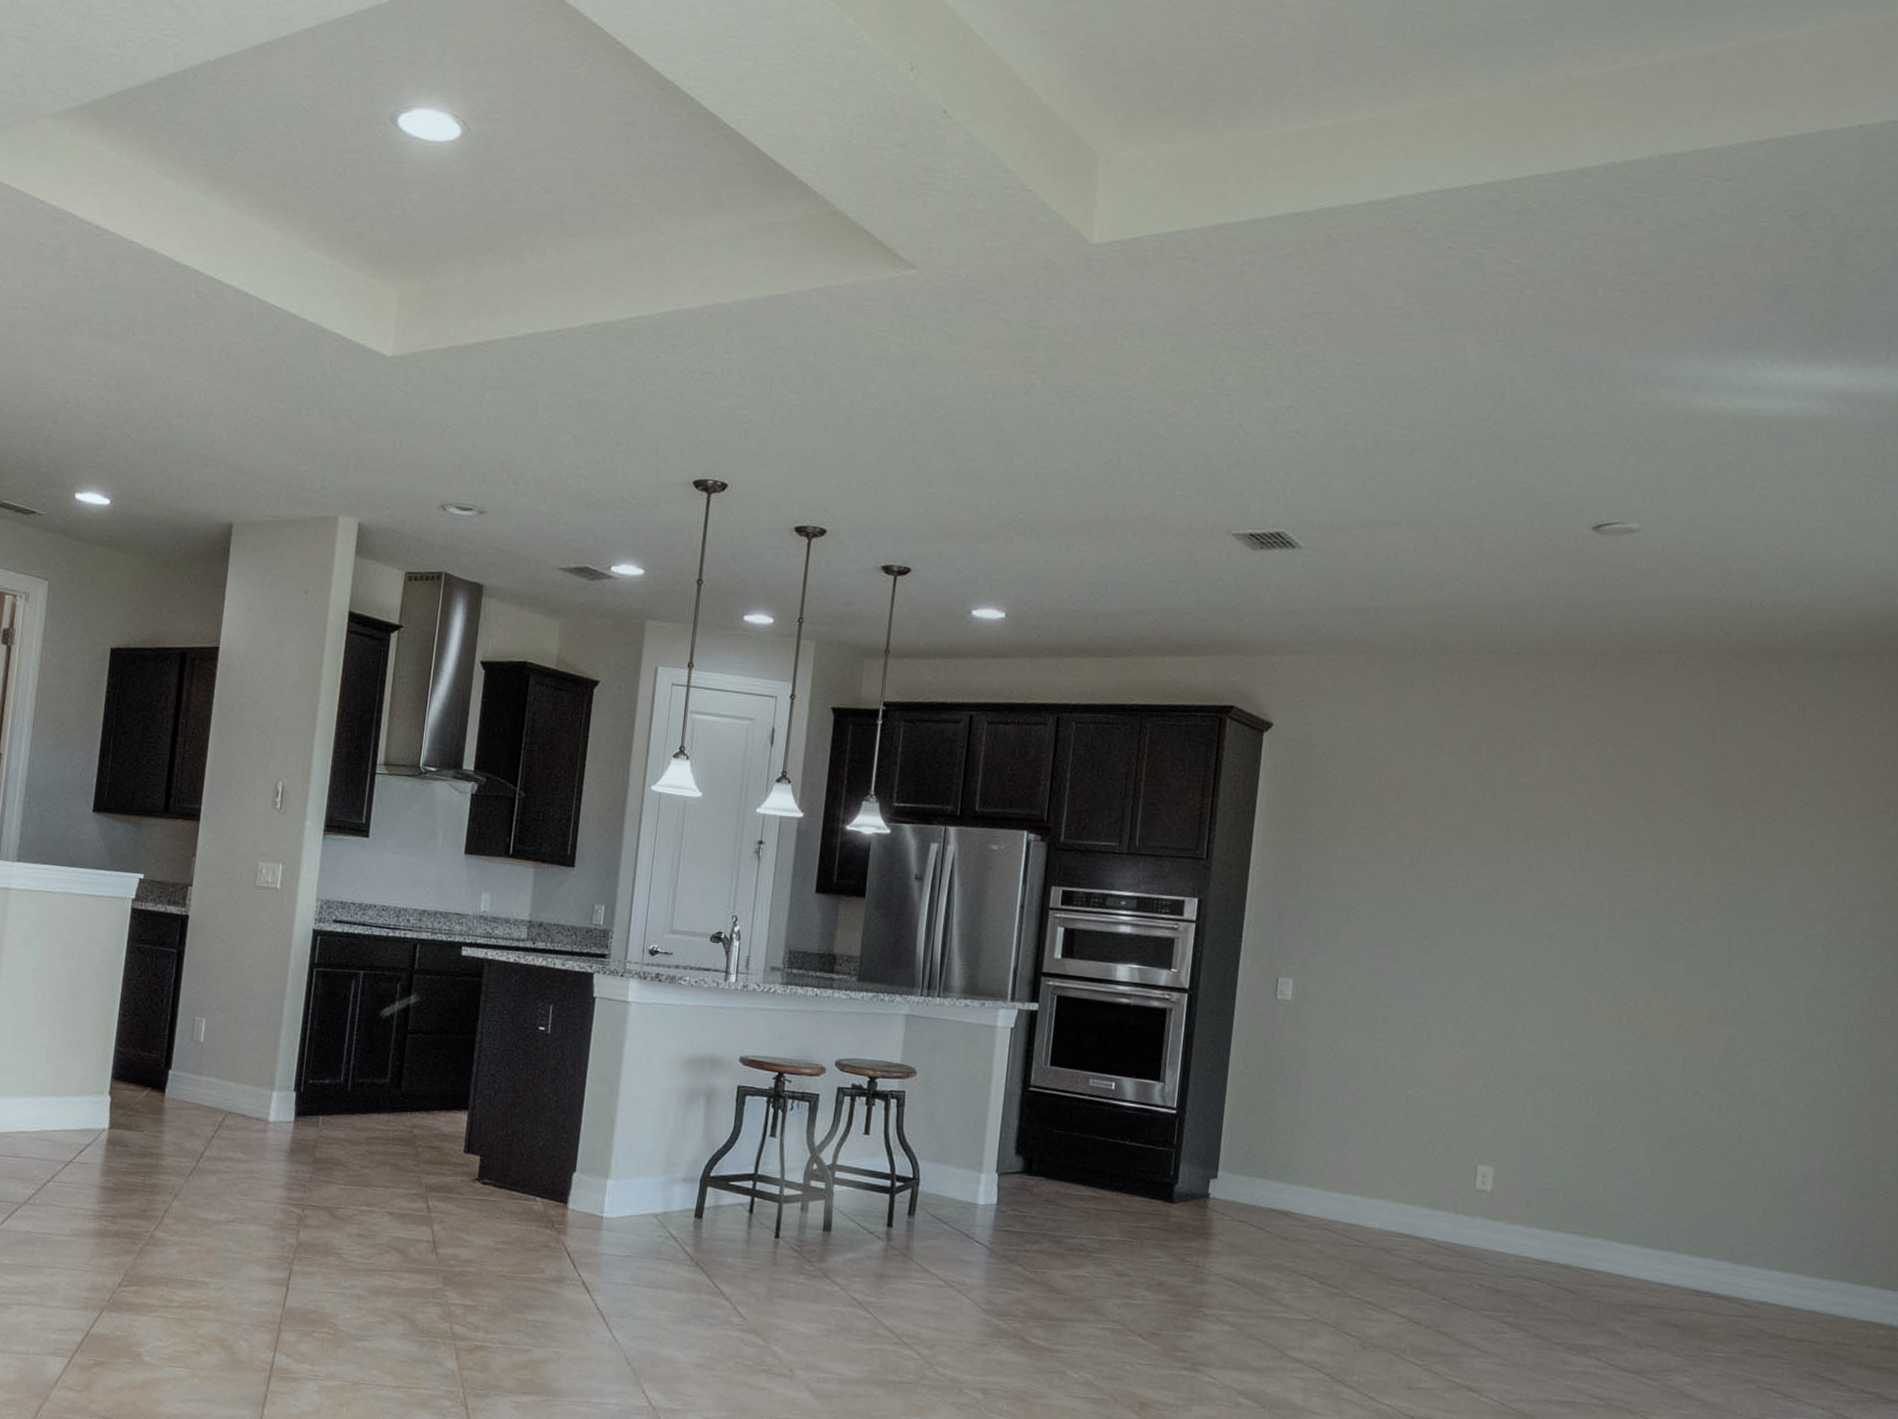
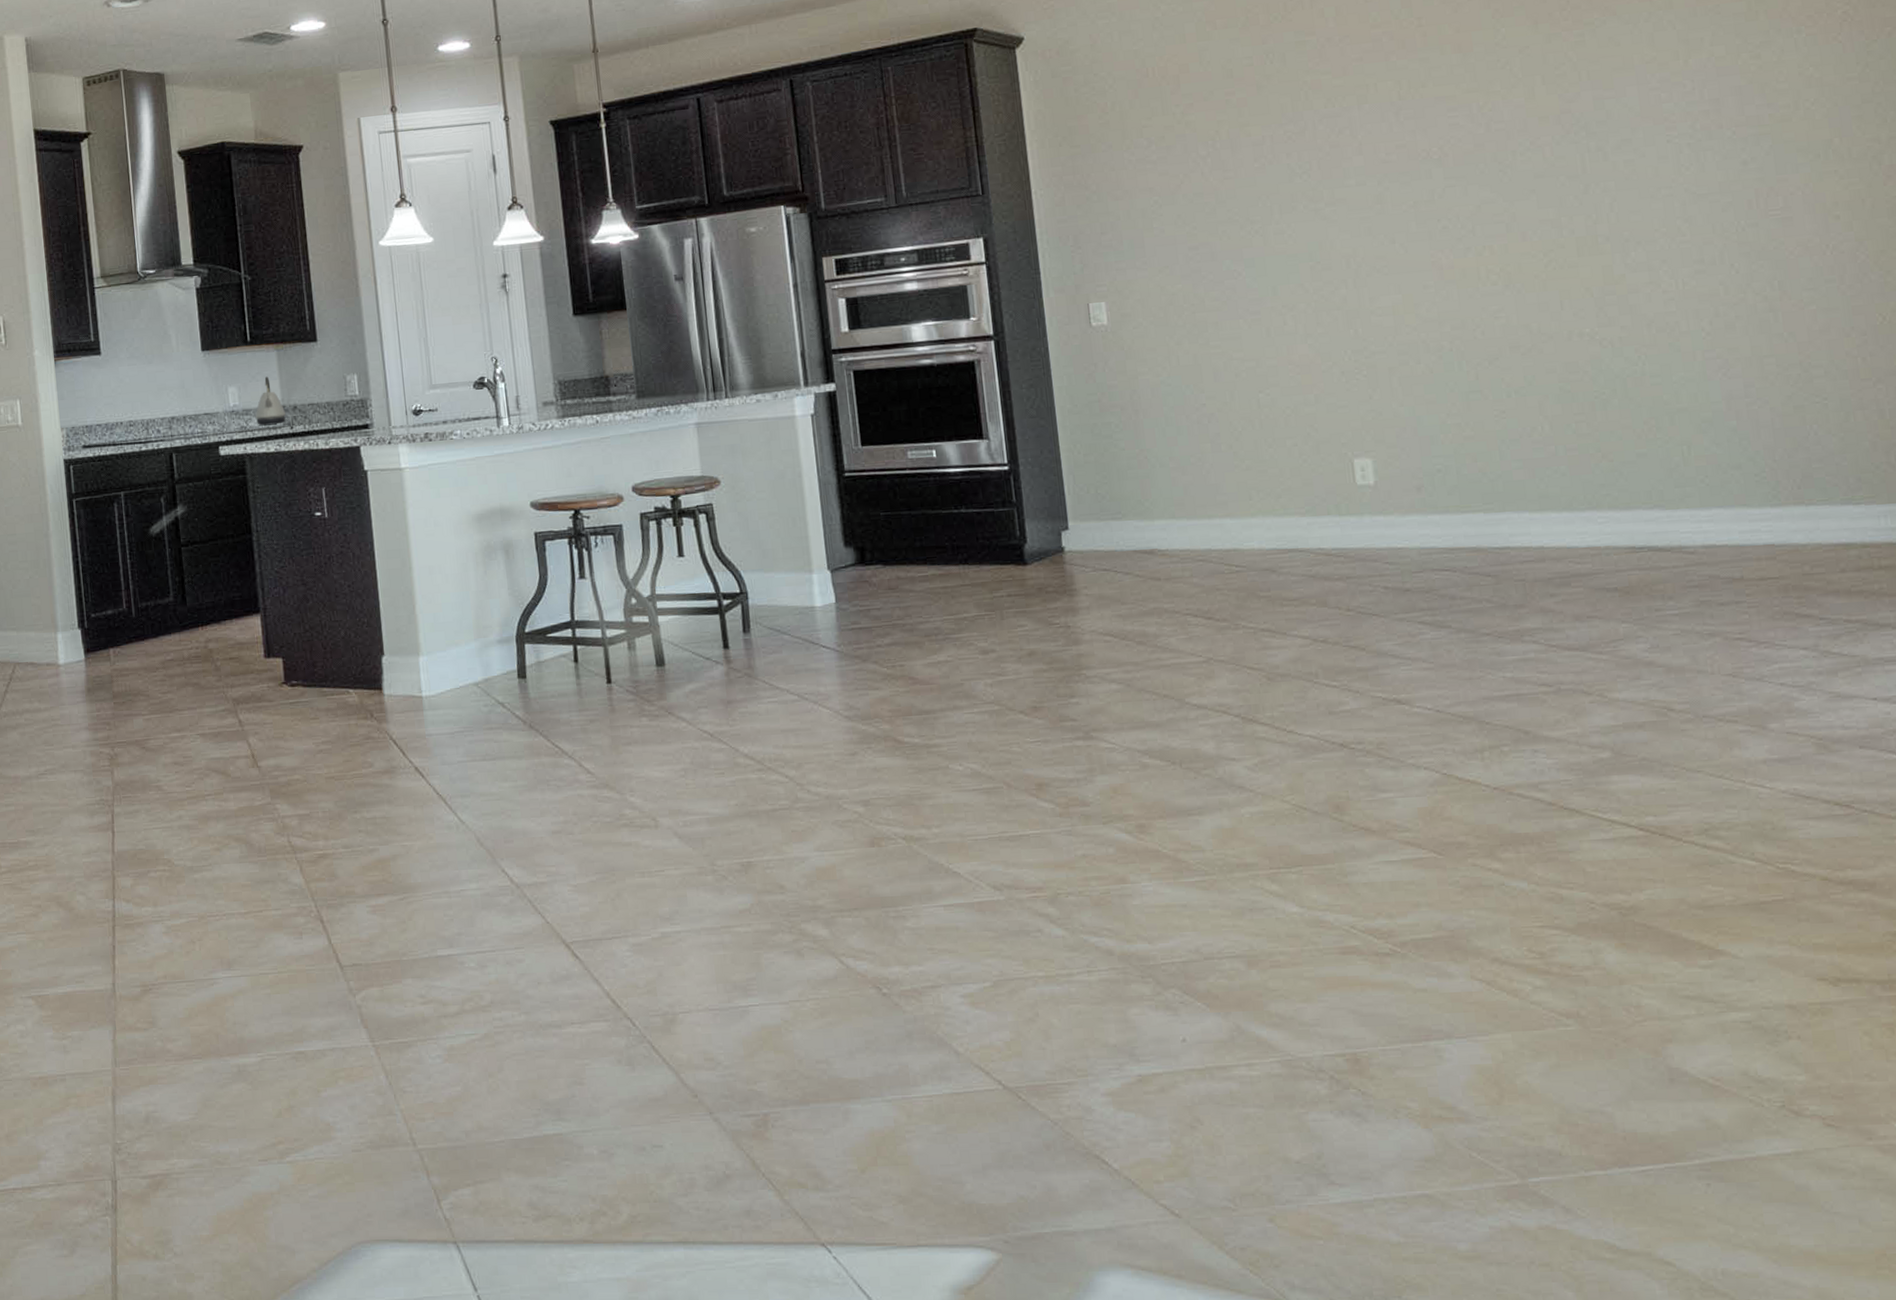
kettle: none [502,890,532,938] -> present [255,376,286,426]

